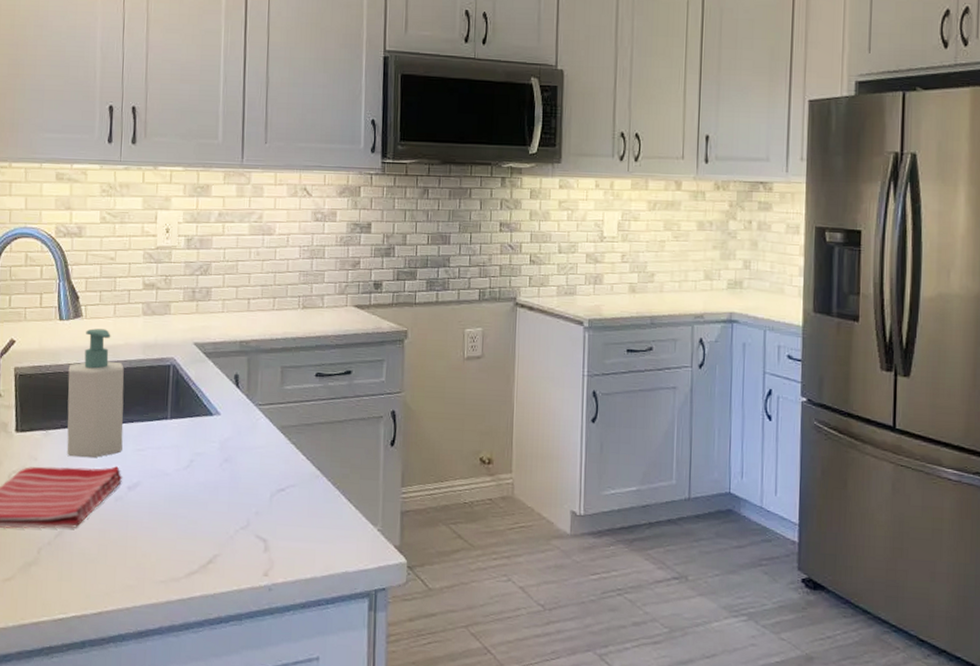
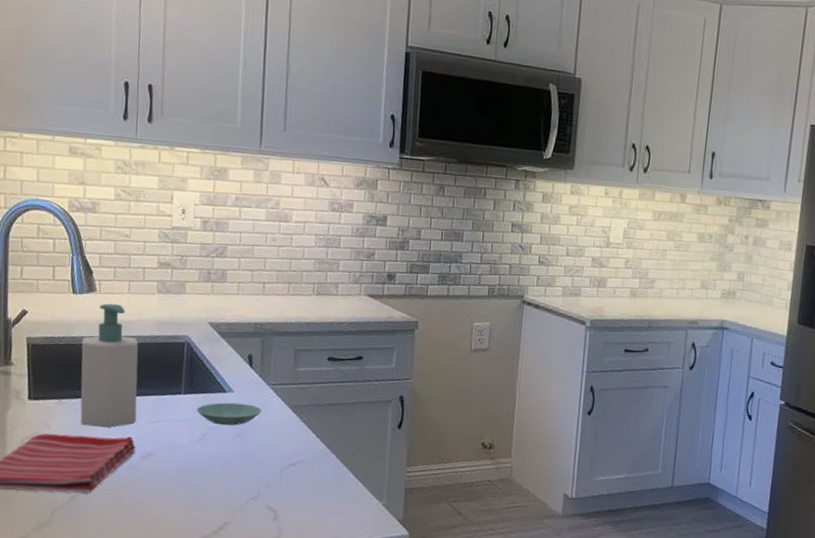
saucer: none [183,426,250,451] -> present [196,402,262,426]

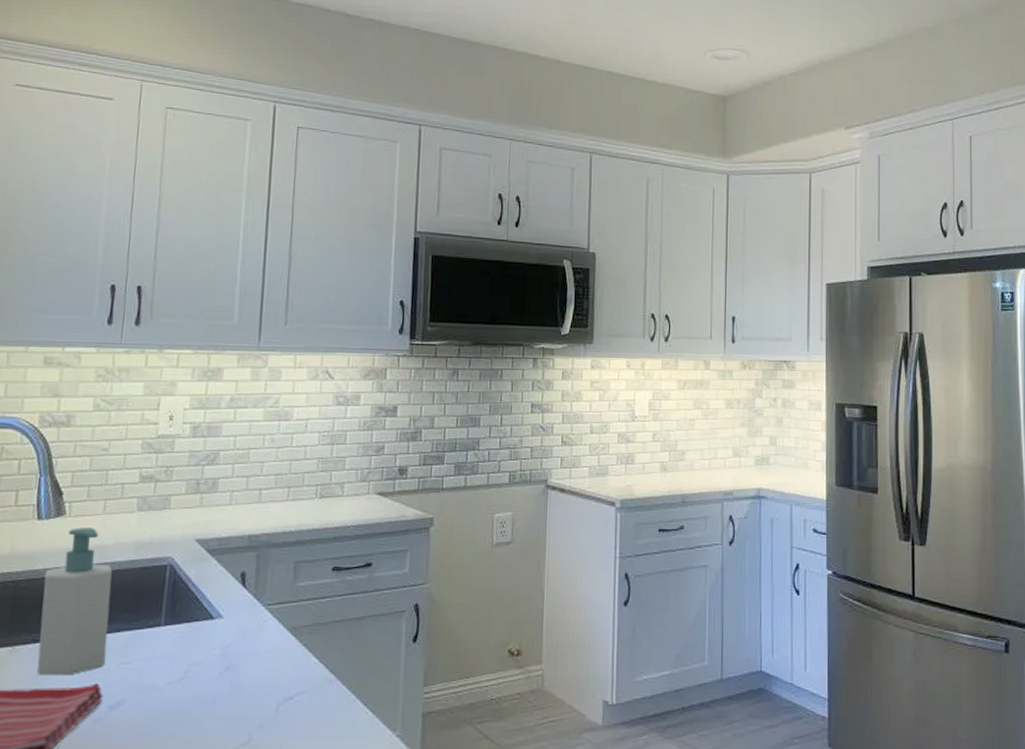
saucer: present [196,402,262,426] -> none [178,630,256,659]

